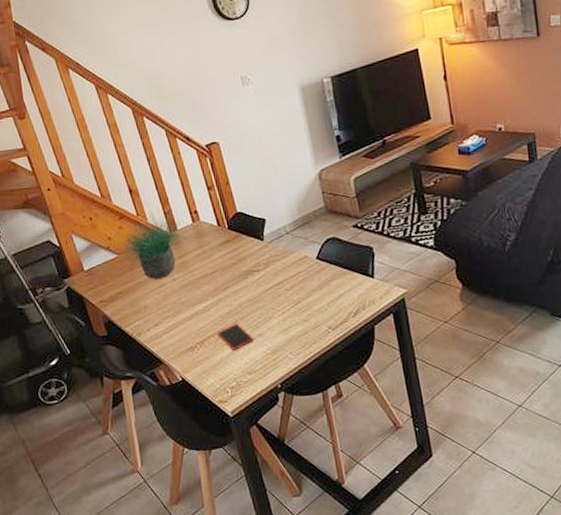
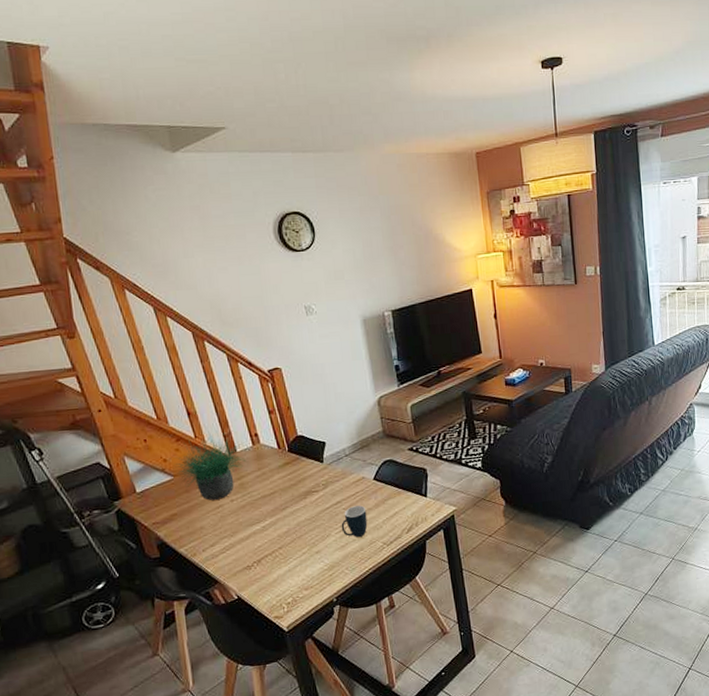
smartphone: present [217,322,255,350] -> none [275,541,312,568]
mug: none [283,286,312,320] -> present [341,505,368,537]

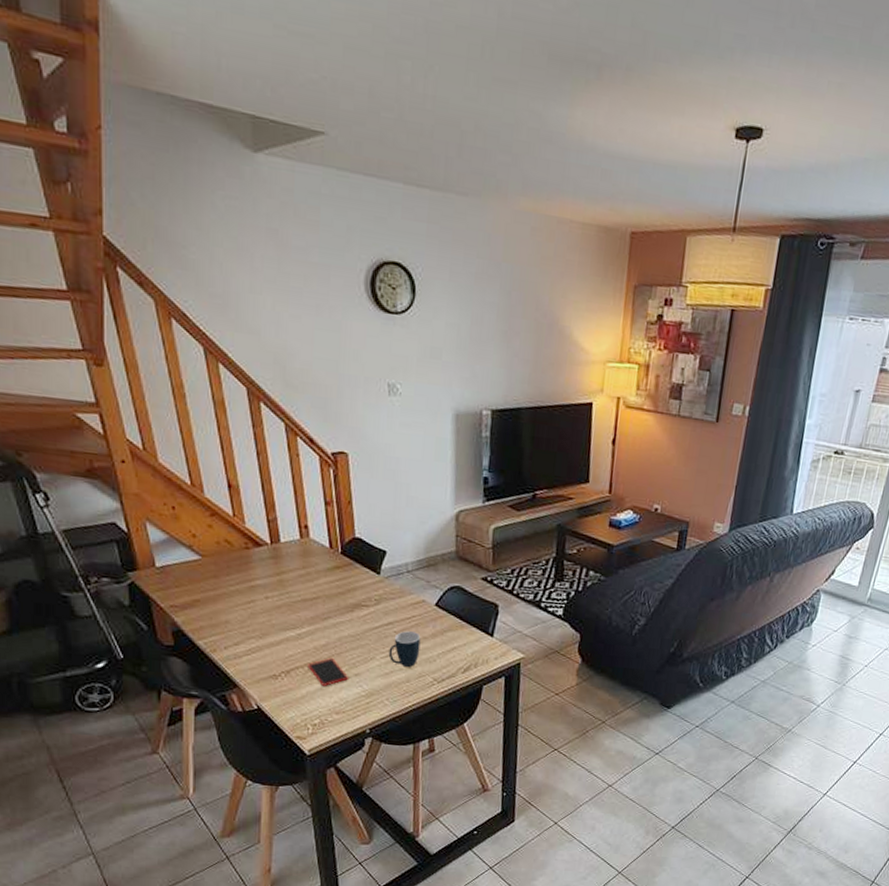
potted plant: present [176,431,247,500] -> none [206,511,290,594]
smartphone: none [275,541,312,568] -> present [308,657,349,686]

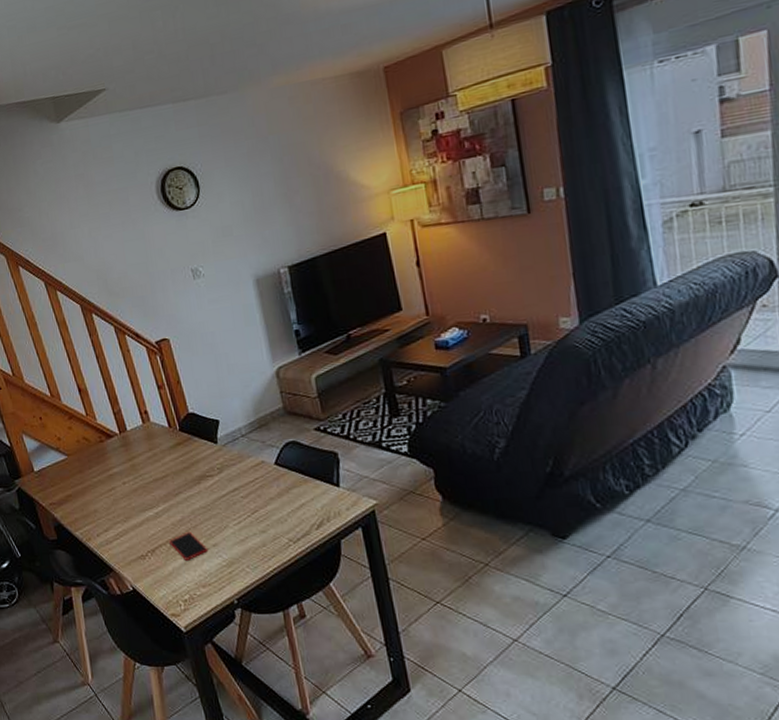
mug: present [388,631,421,667] -> none [239,494,270,530]

